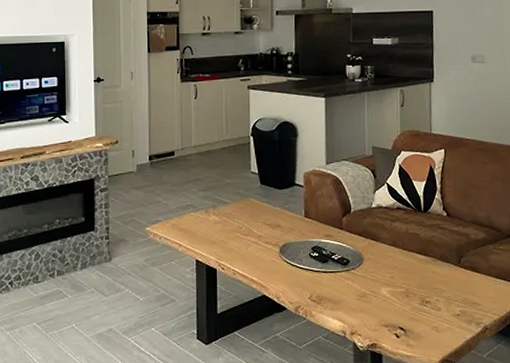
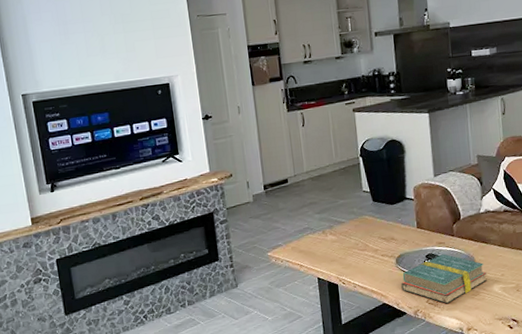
hardback book: none [283,248,375,303] -> present [401,254,487,304]

